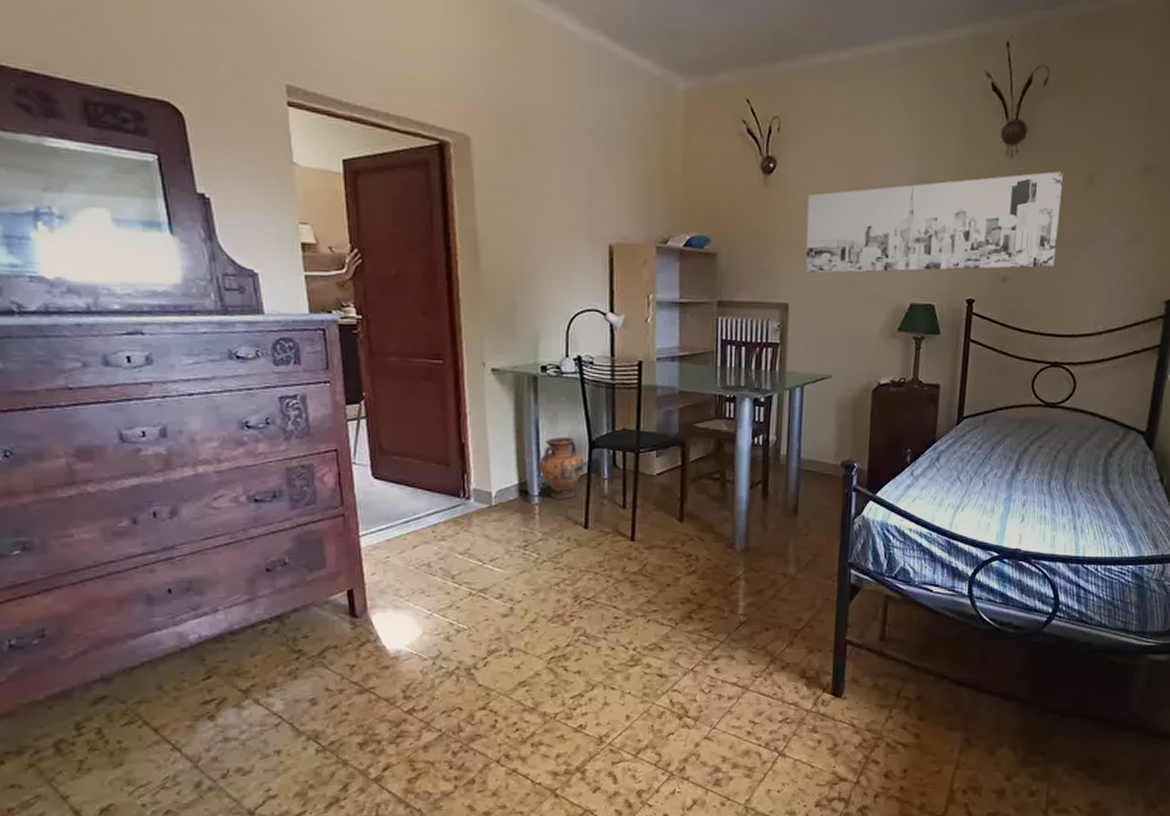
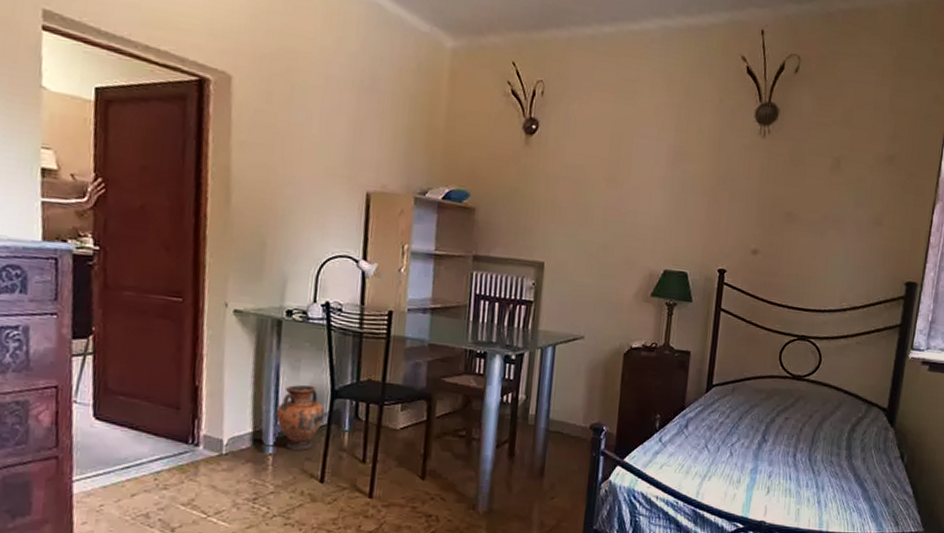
wall art: present [806,171,1064,274] -> none [563,153,813,244]

